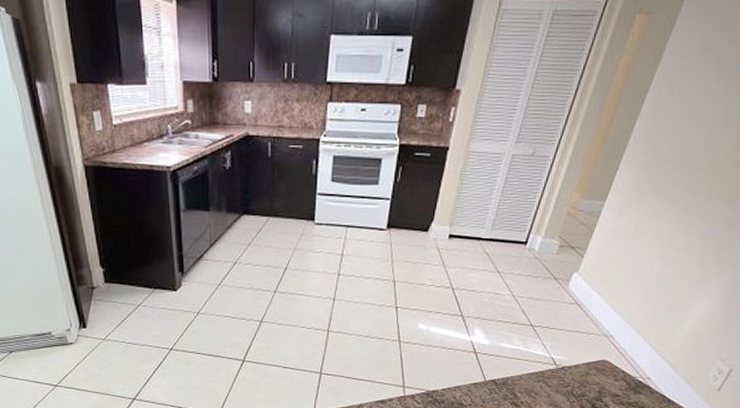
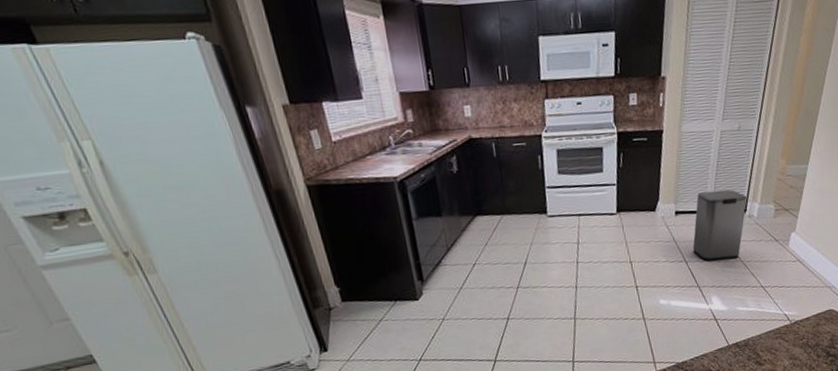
pedal bin: none [462,218,531,293] -> present [693,189,747,262]

